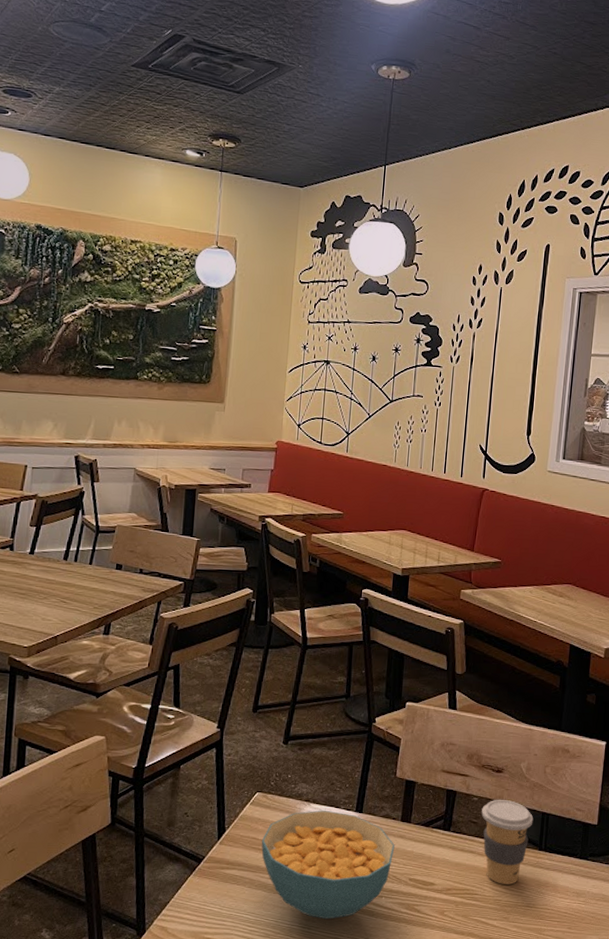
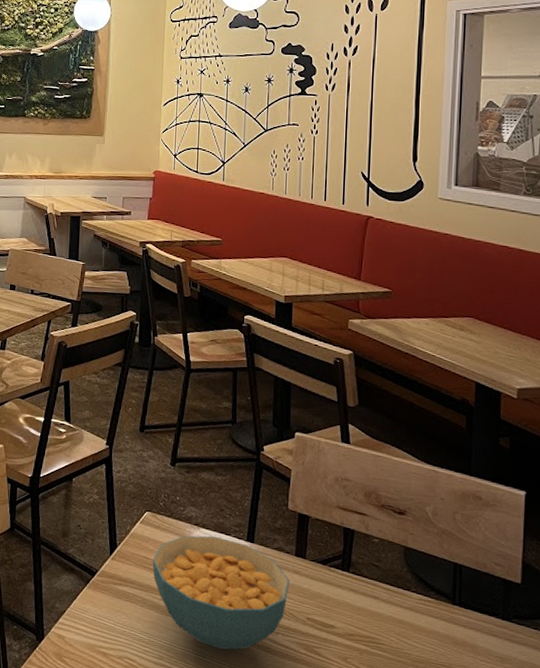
coffee cup: present [481,799,534,884] -> none [384,543,444,639]

